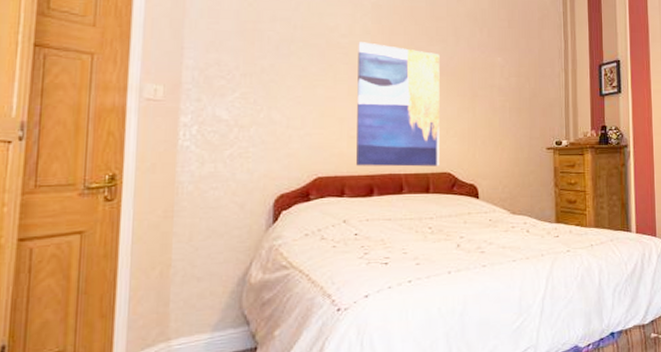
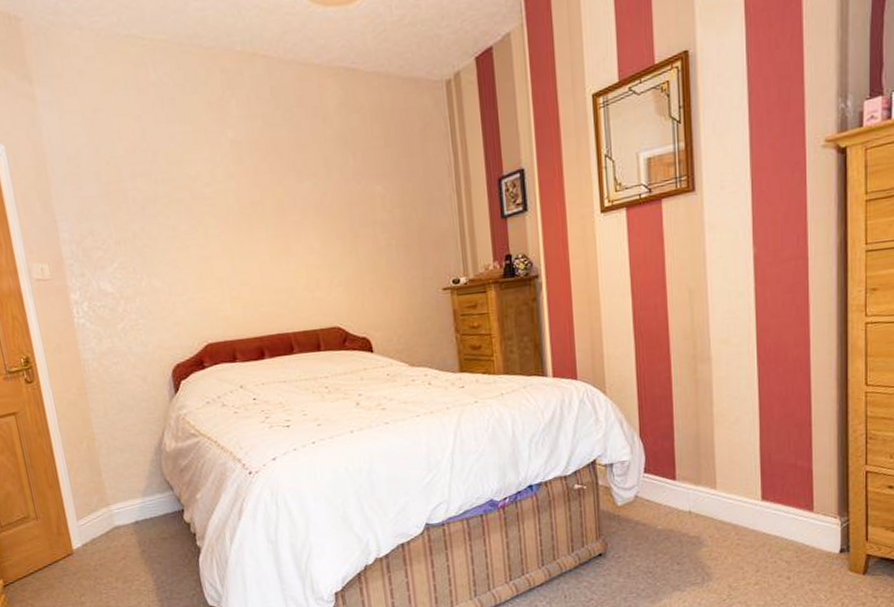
wall art: present [356,42,440,167] -> none [223,188,328,329]

